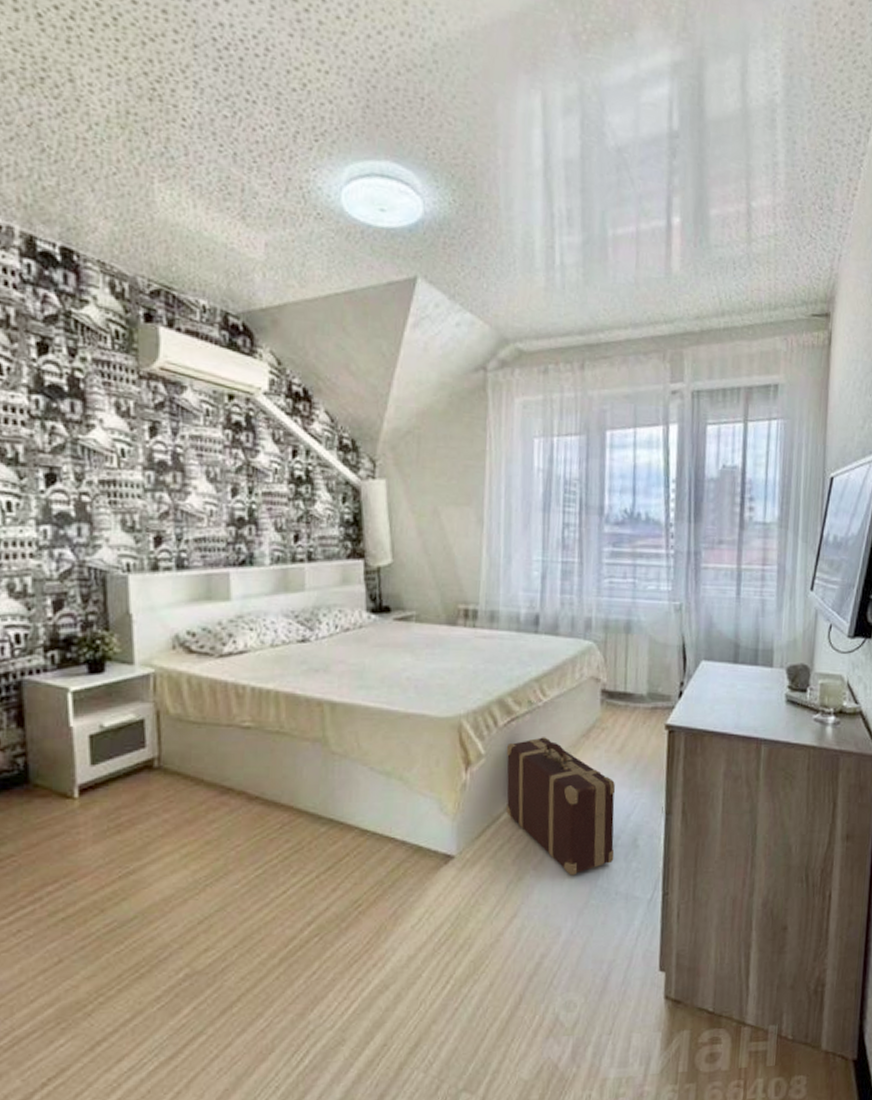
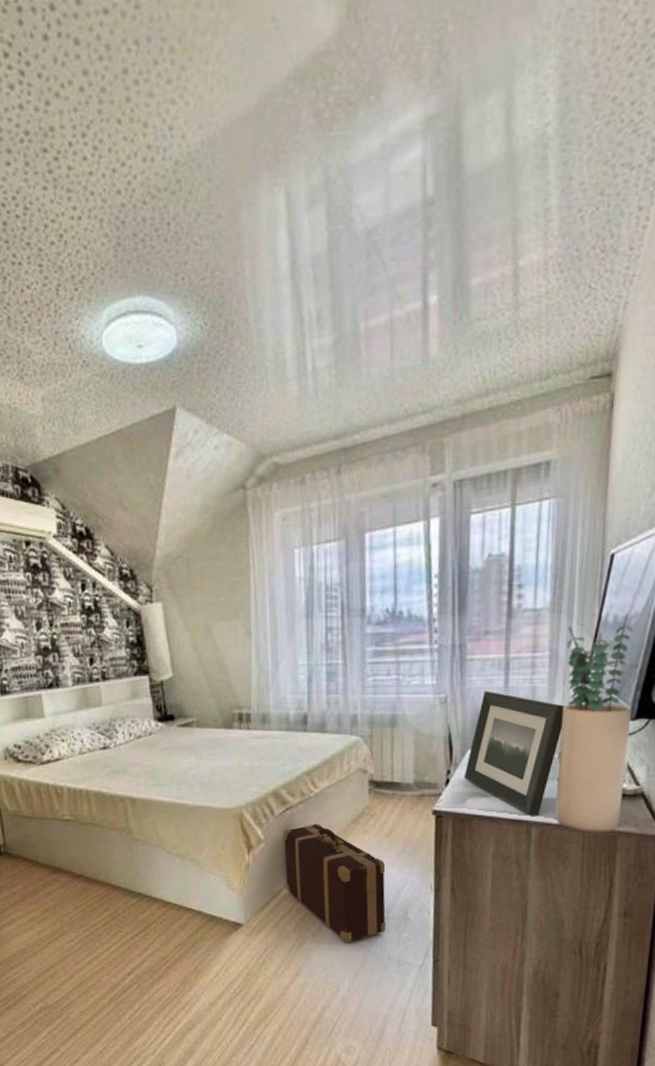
picture frame: none [696,600,792,732] -> present [463,690,565,815]
vase: none [782,535,851,752] -> present [555,614,634,833]

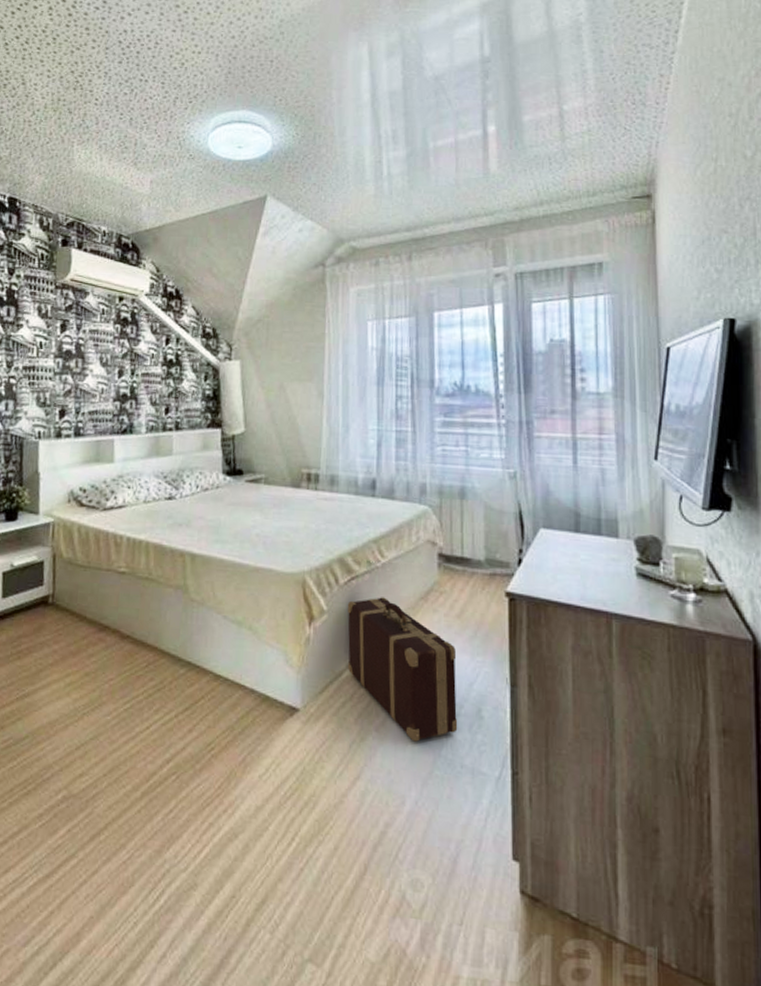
picture frame: present [463,690,565,815] -> none [536,468,636,607]
vase: present [555,614,634,833] -> none [631,404,706,633]

